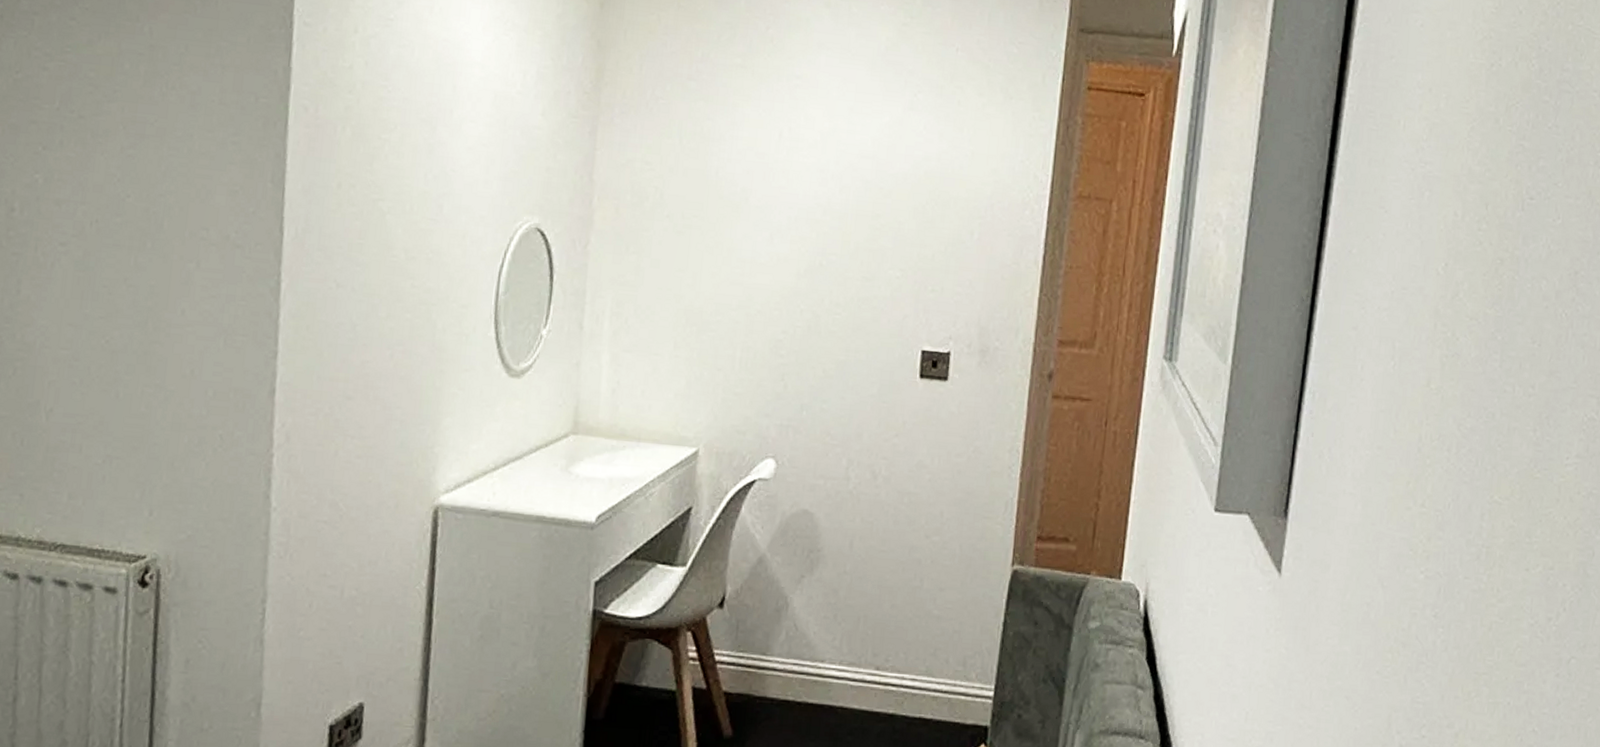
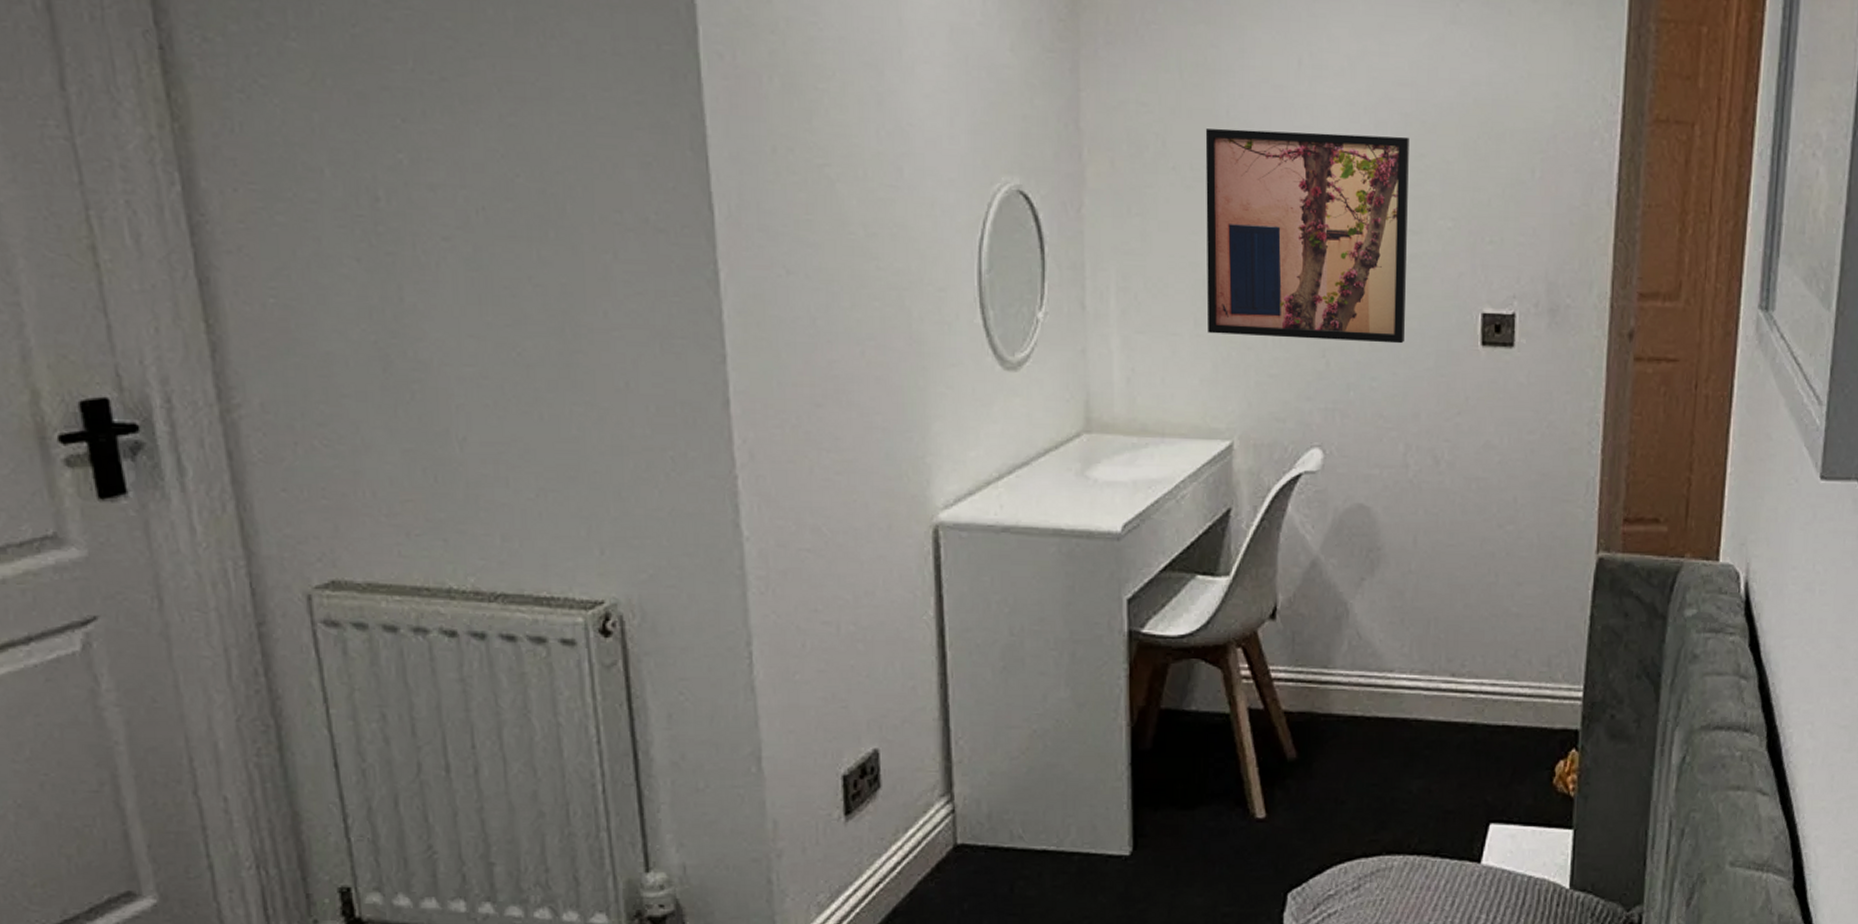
wall art: none [685,185,868,373] -> present [1205,128,1409,344]

